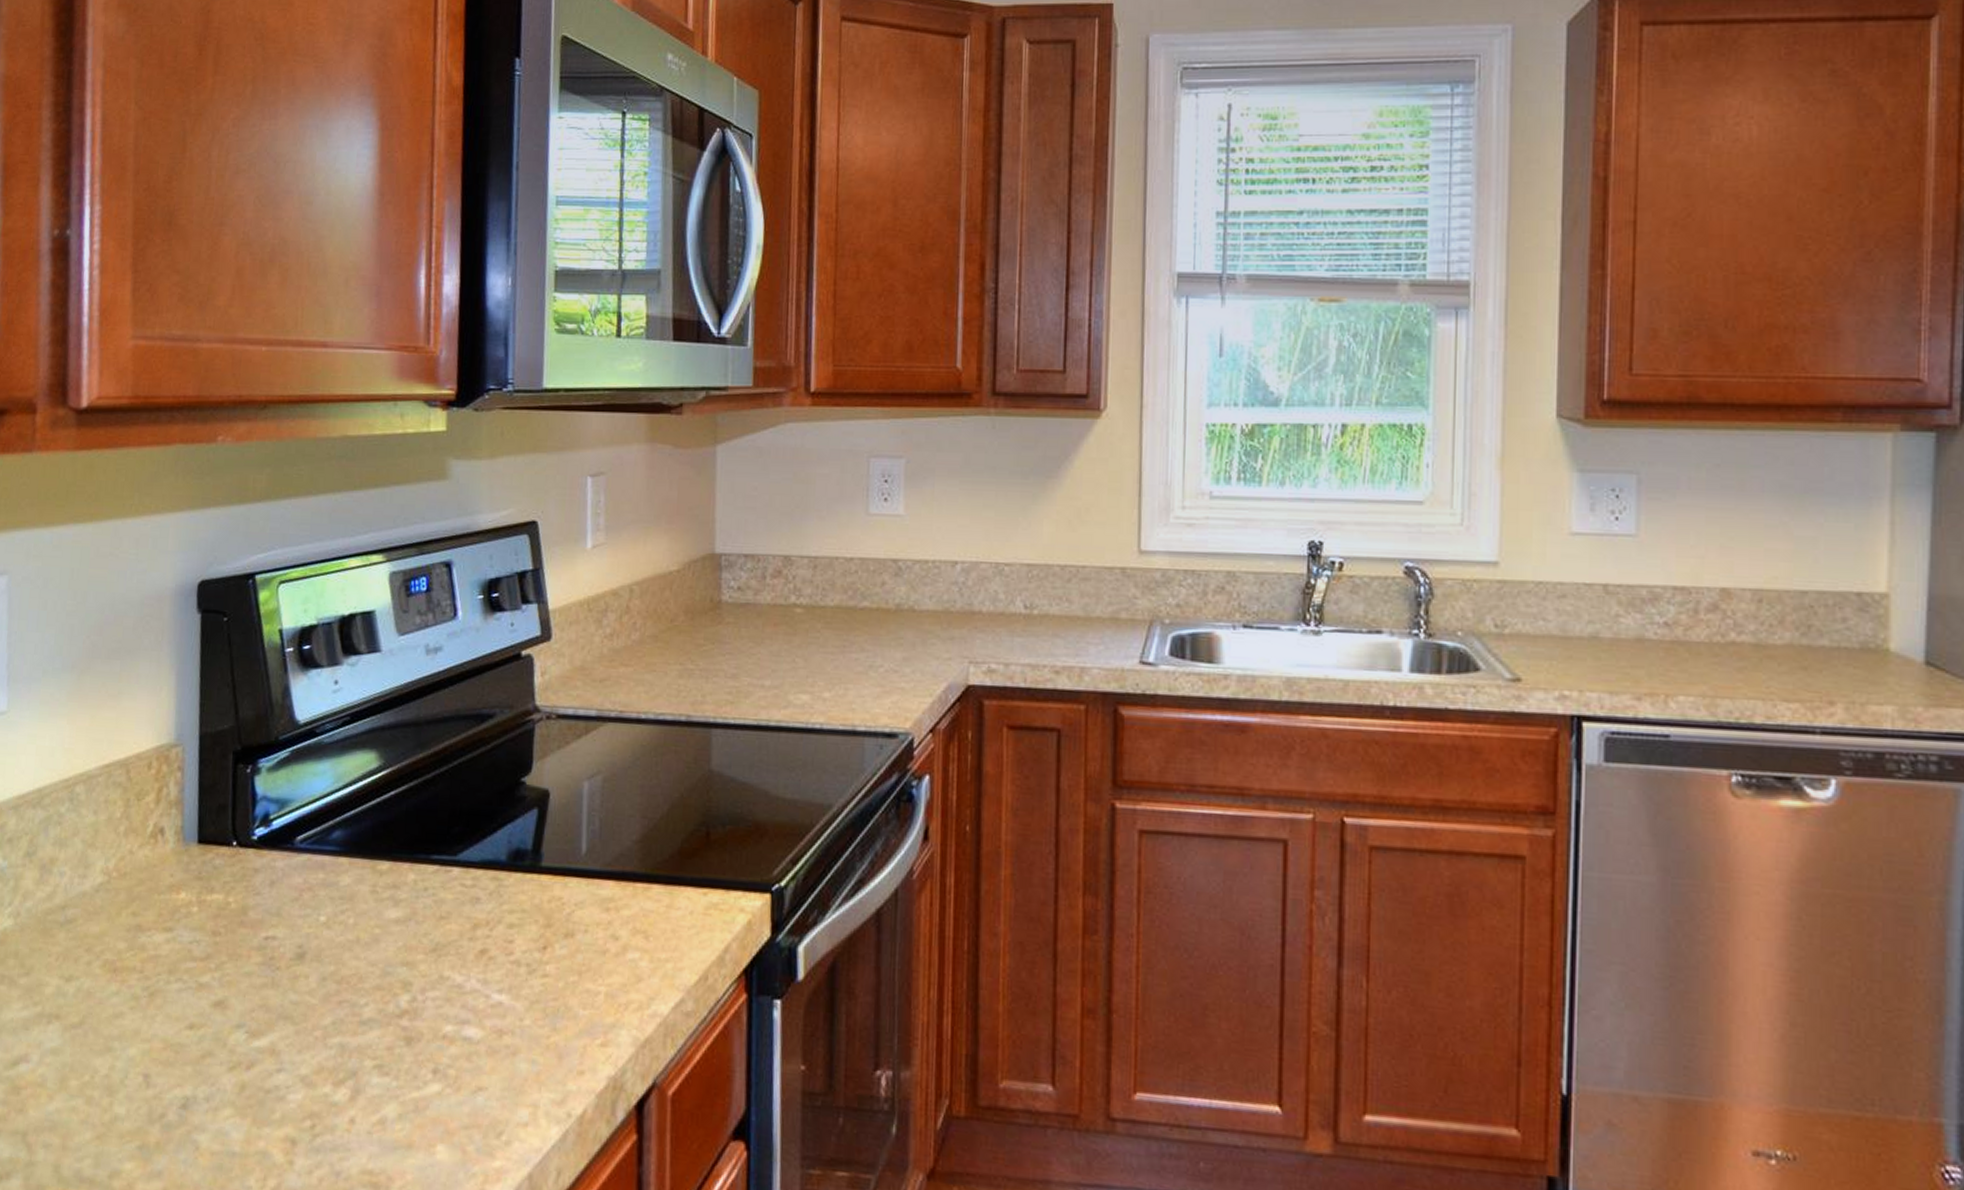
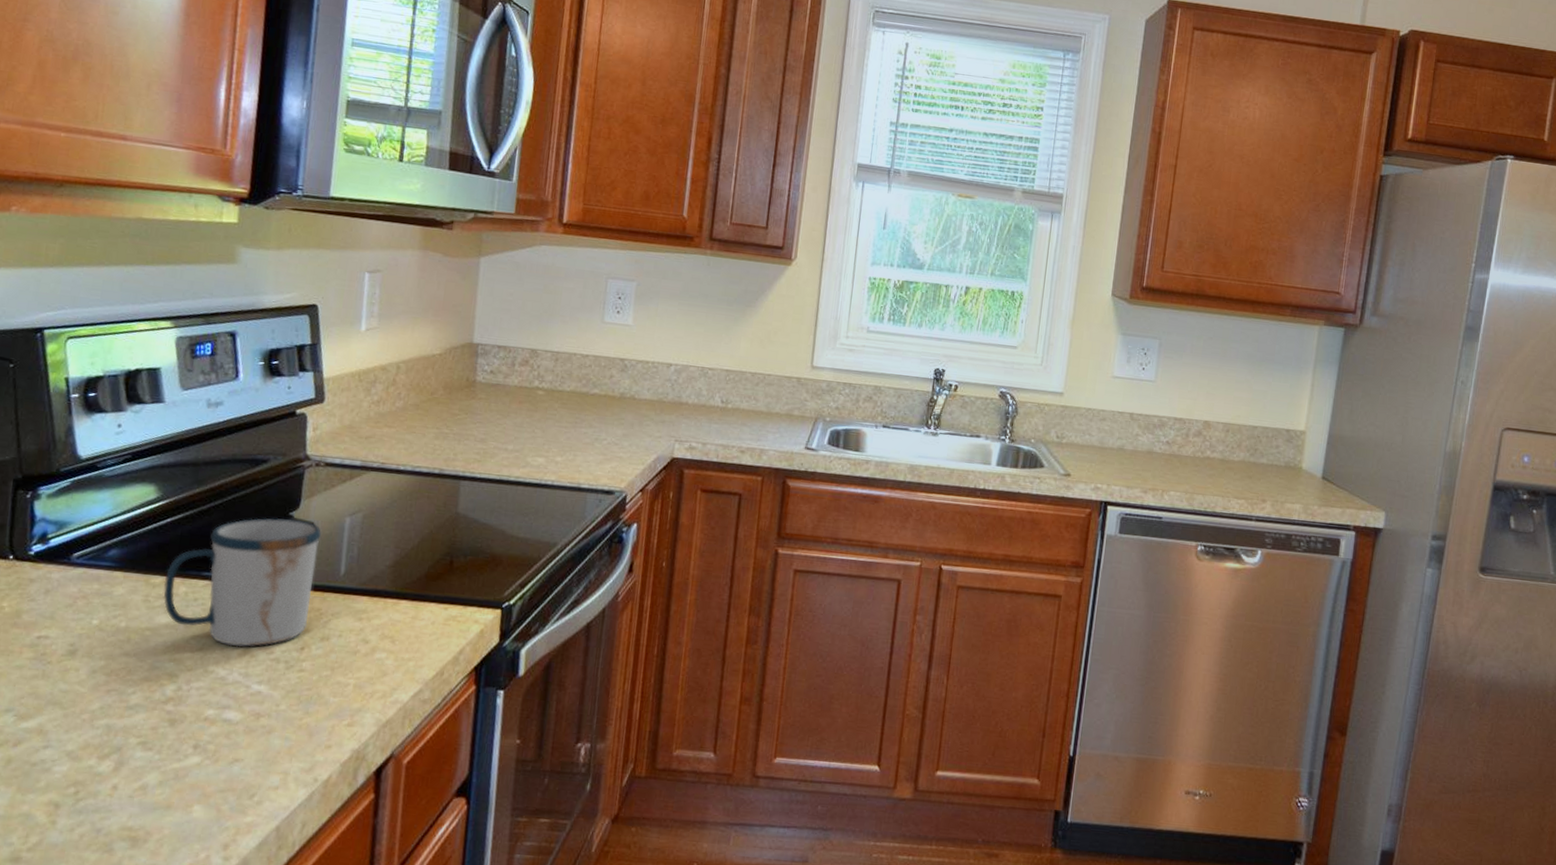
mug: none [391,785,557,947] -> present [163,518,321,647]

